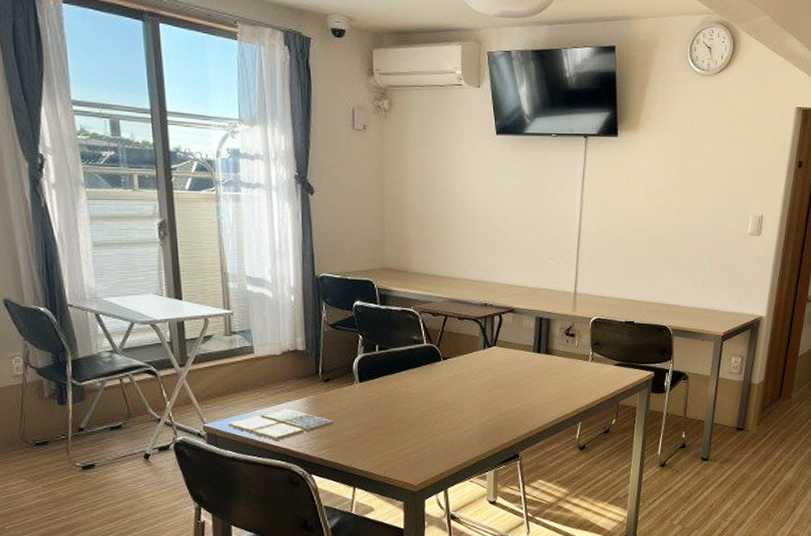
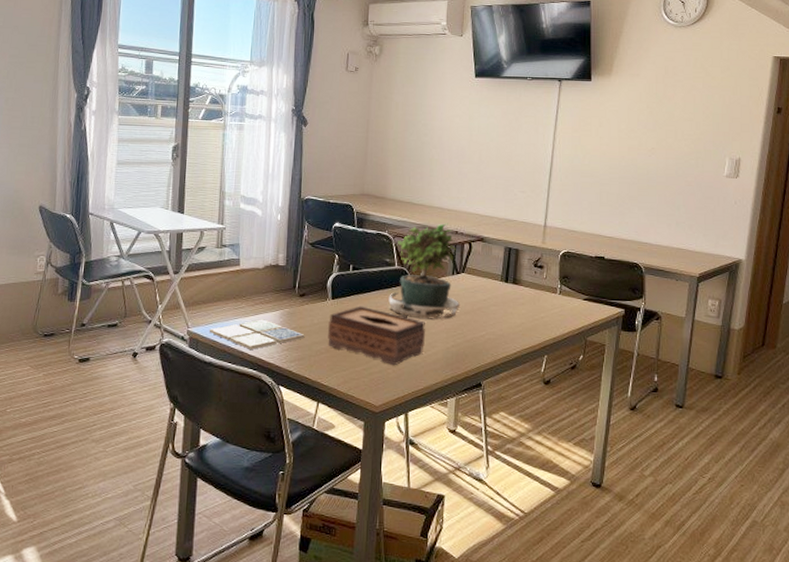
tissue box: none [357,387,460,444] -> present [327,306,426,365]
potted plant: none [418,294,494,396] -> present [387,222,461,320]

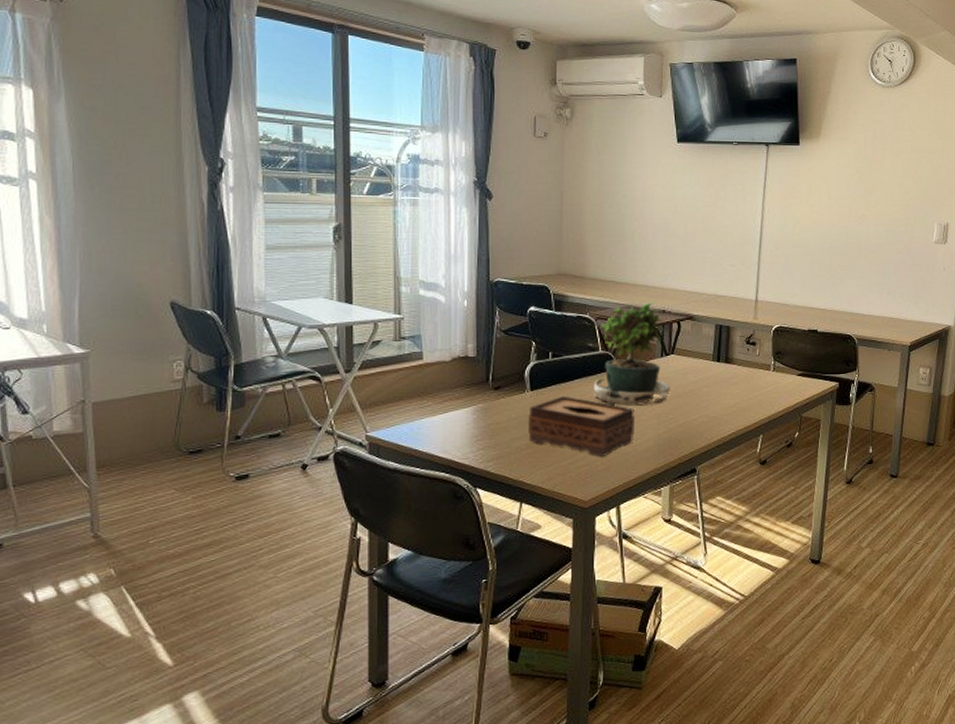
drink coaster: present [209,319,305,350] -> none [391,417,503,451]

